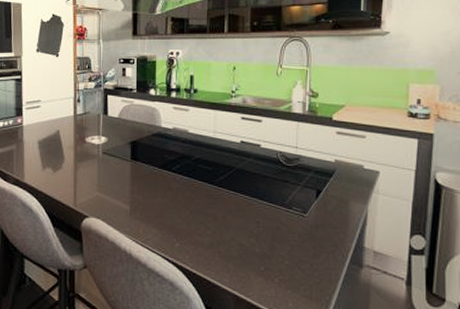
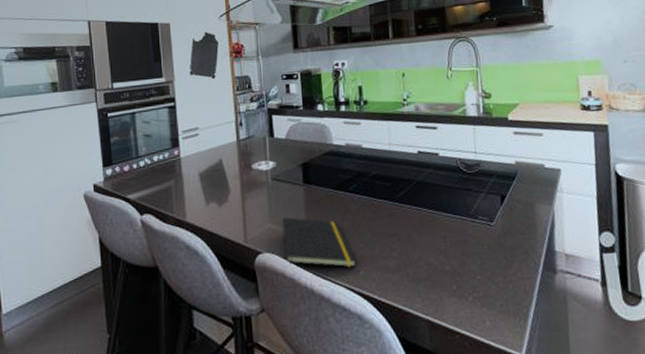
notepad: none [109,188,173,239] -> present [282,217,356,268]

